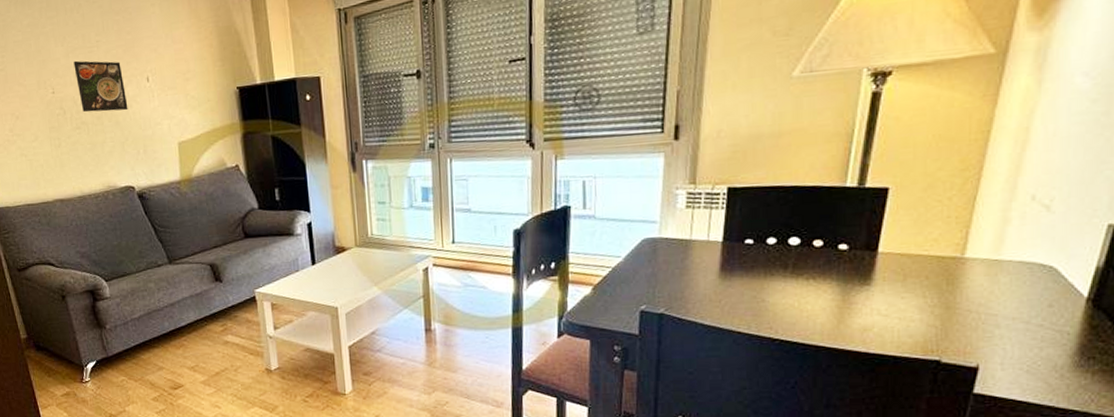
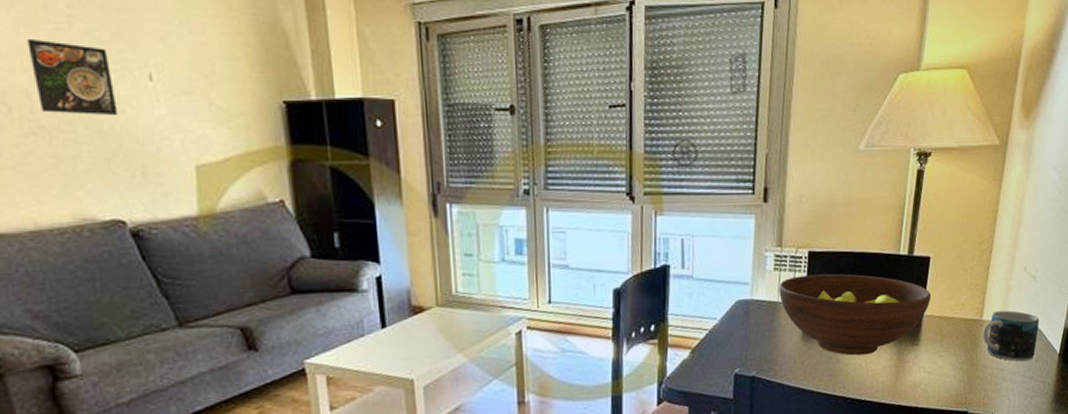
fruit bowl: none [692,209,890,295] -> present [779,274,932,356]
mug: none [964,246,1055,306] -> present [982,310,1040,362]

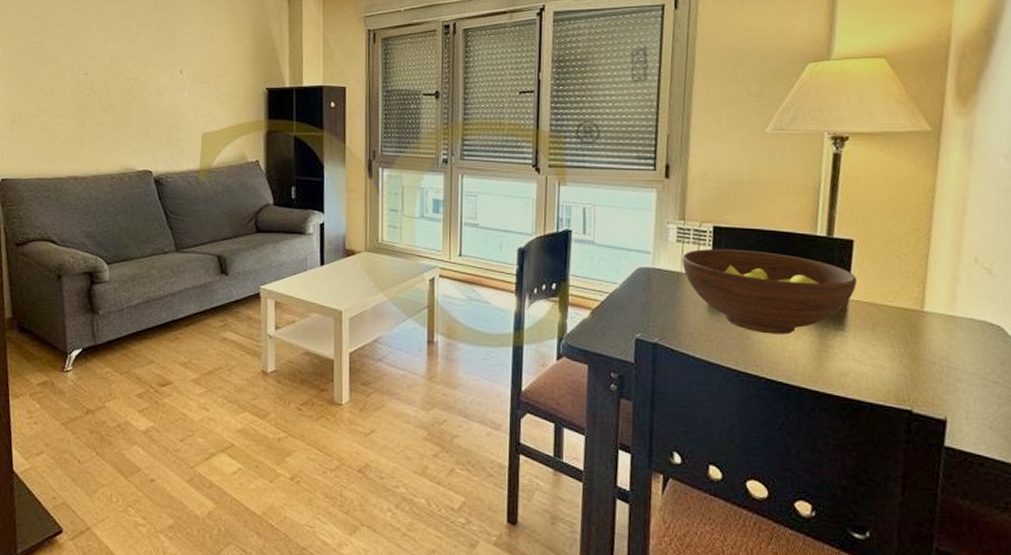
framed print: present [27,38,118,116] -> none [111,47,158,98]
mug: present [982,310,1040,362] -> none [925,304,1002,363]

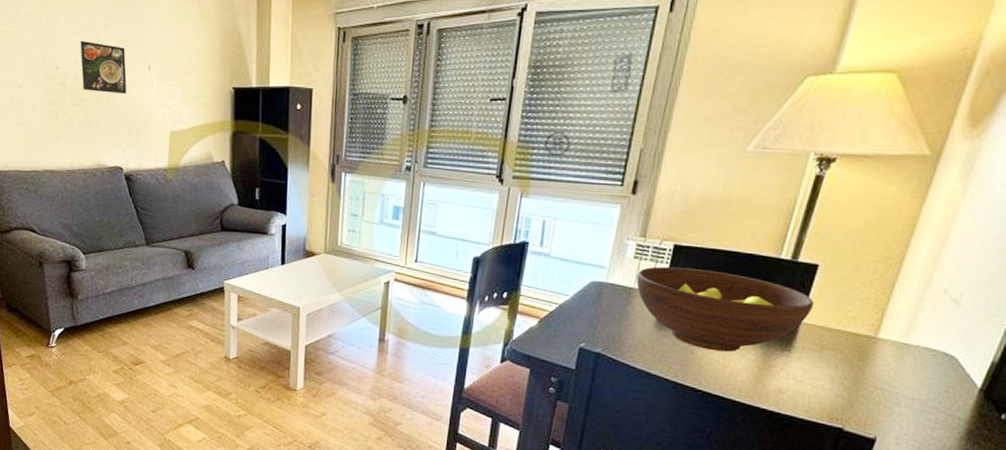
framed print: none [111,47,158,98] -> present [80,40,127,95]

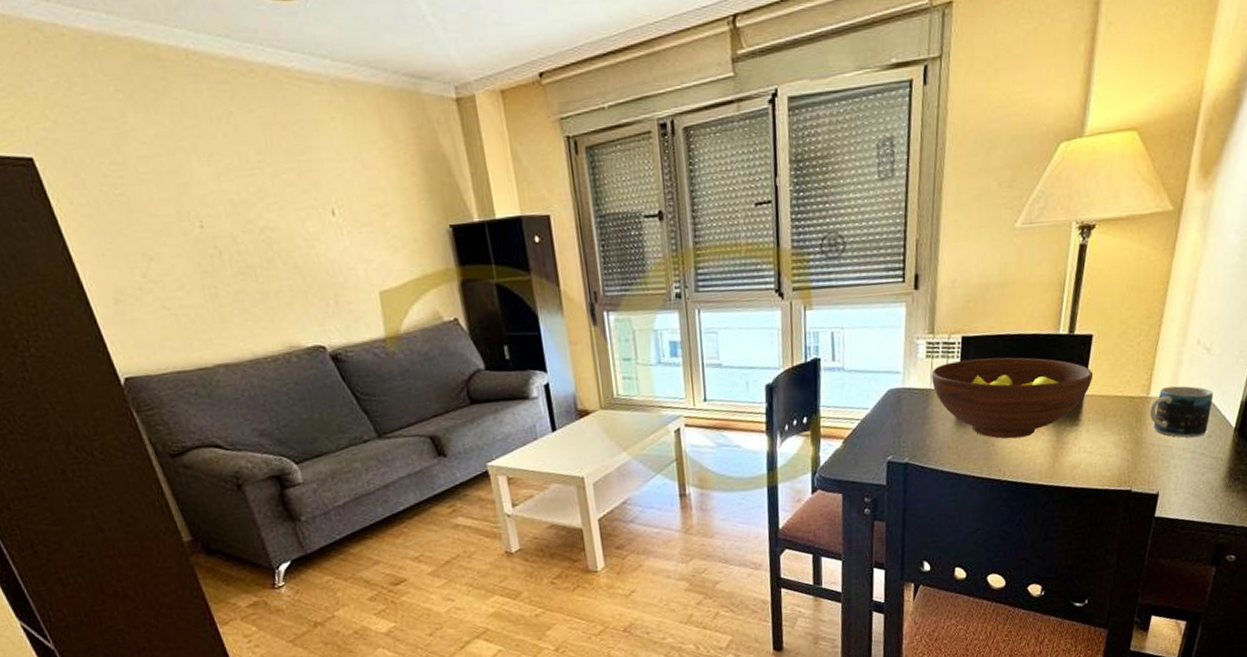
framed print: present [80,40,127,95] -> none [227,185,310,253]
mug: none [875,331,958,390] -> present [1149,386,1214,438]

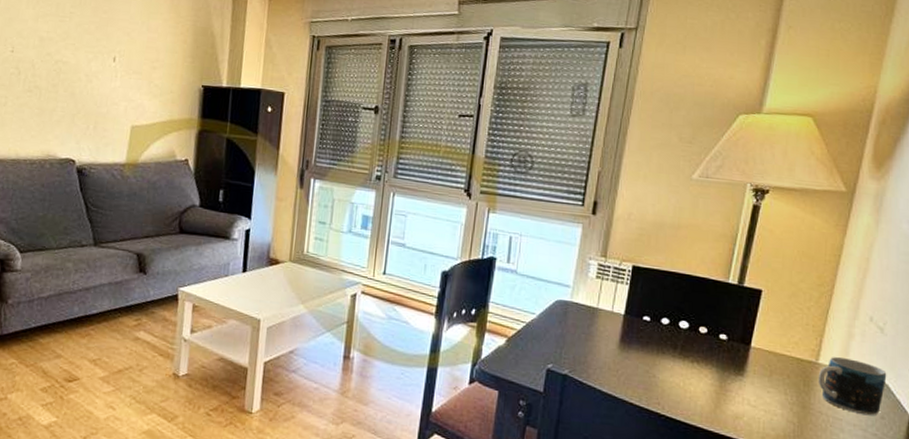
fruit bowl: present [931,357,1094,439] -> none [599,287,761,376]

